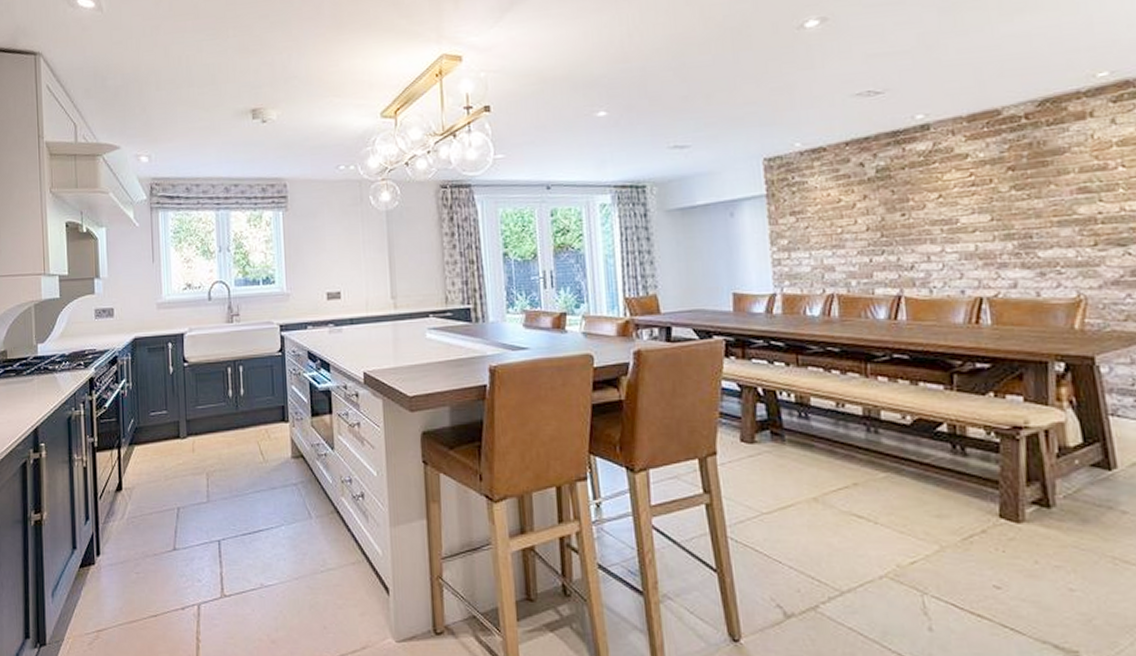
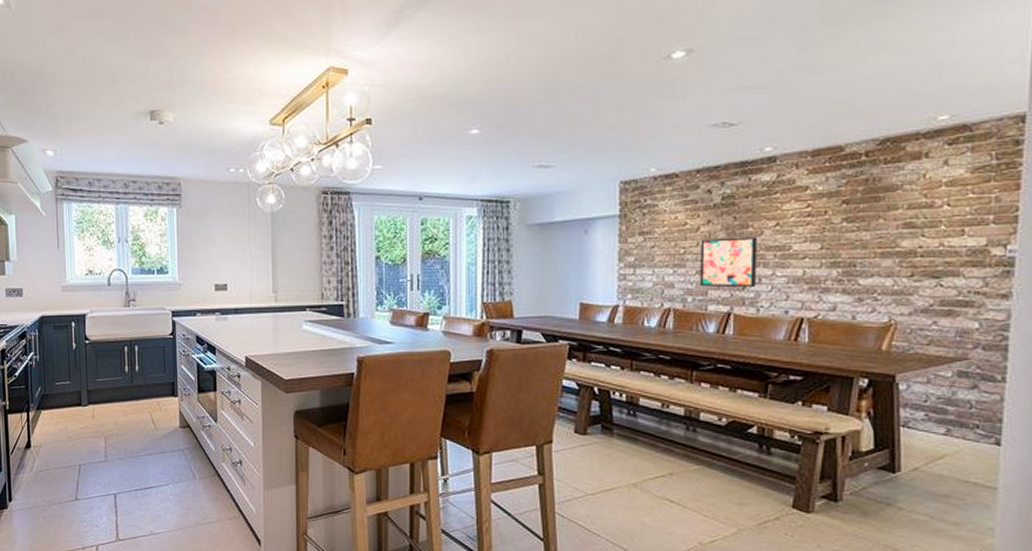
wall art: none [858,211,926,268] -> present [699,237,758,288]

